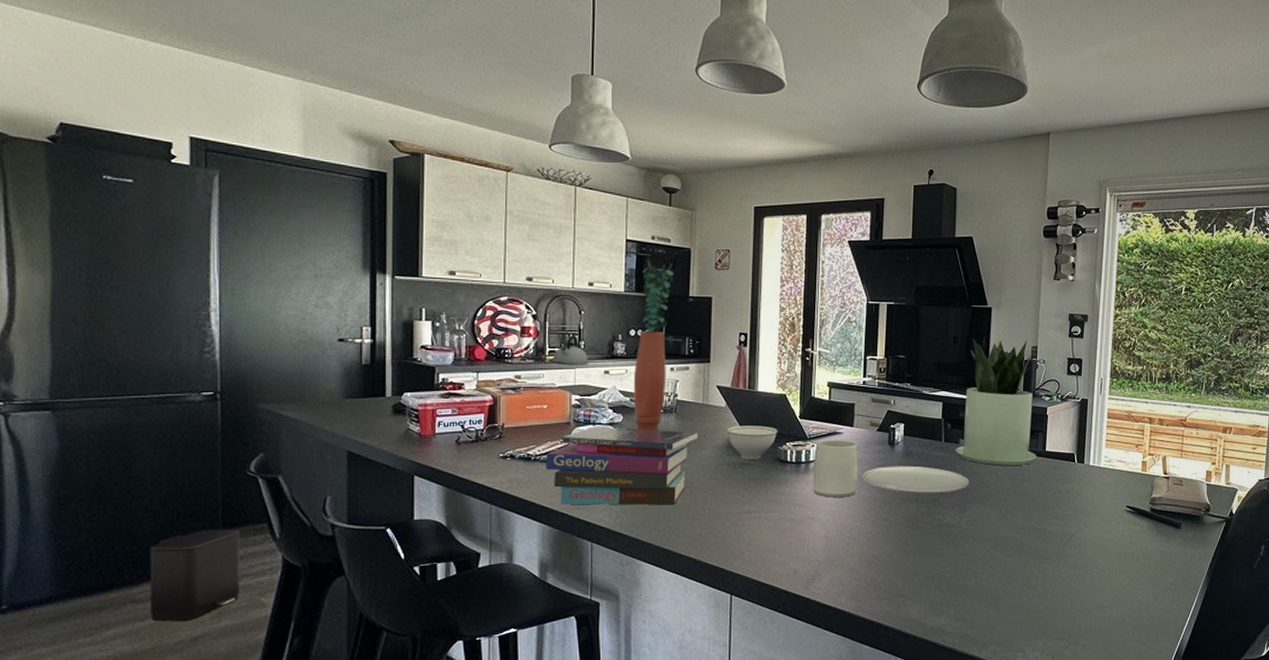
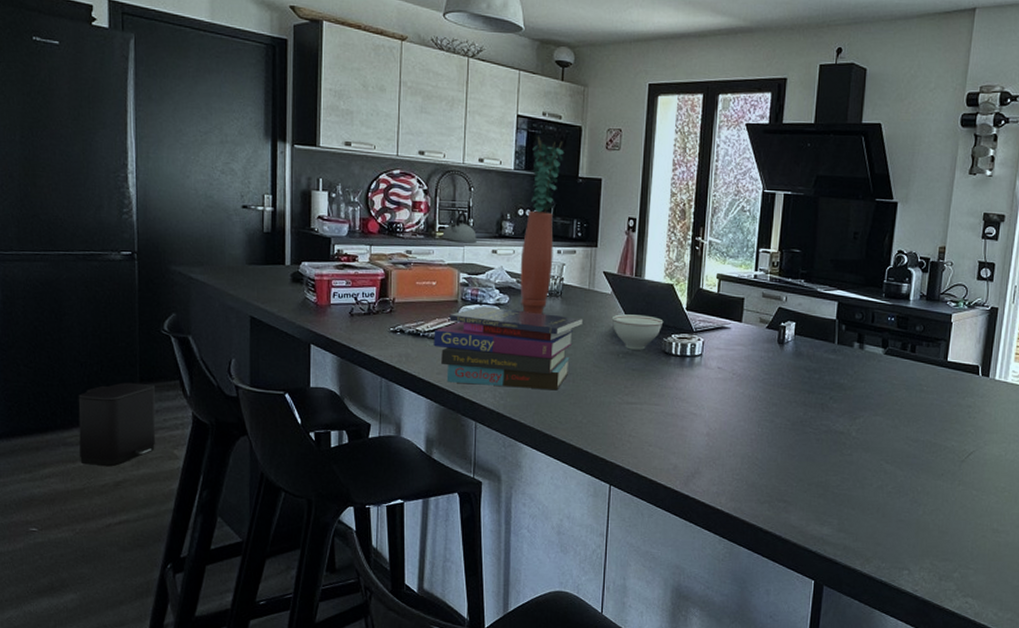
mug: present [813,439,859,498] -> none [697,333,747,395]
plate: present [862,466,969,495] -> none [748,366,861,399]
planter: present [955,338,1036,467] -> none [848,235,943,375]

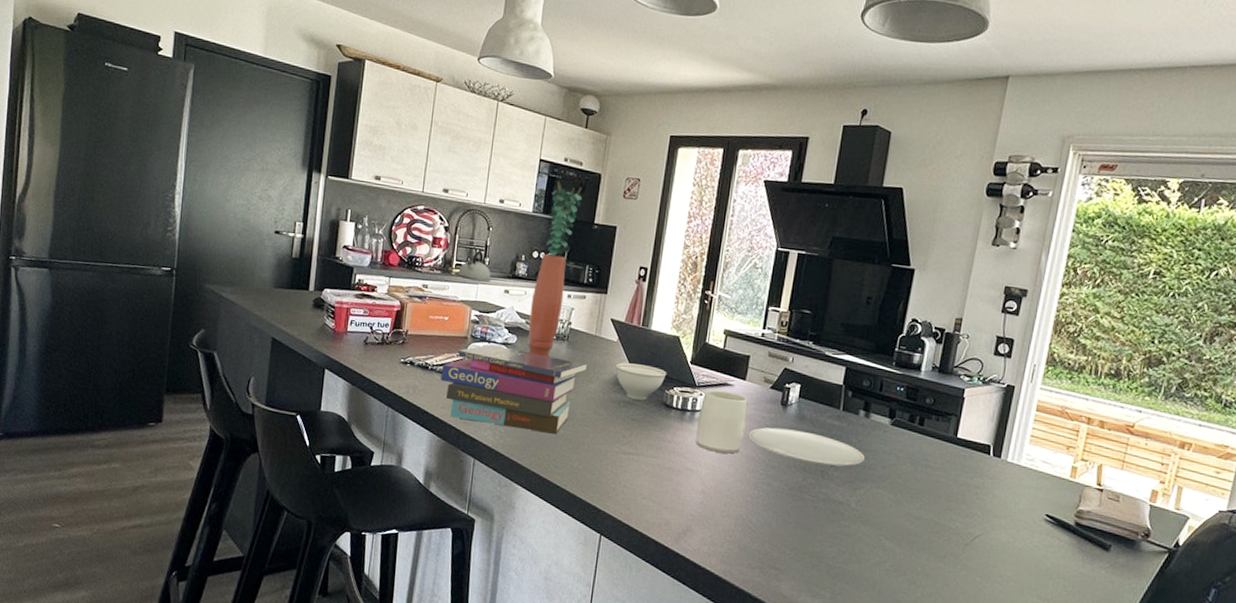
pedal bin: present [78,382,156,466] -> none [105,391,179,471]
mug: none [697,333,747,395] -> present [695,389,748,454]
plate: none [748,366,861,399] -> present [748,427,865,467]

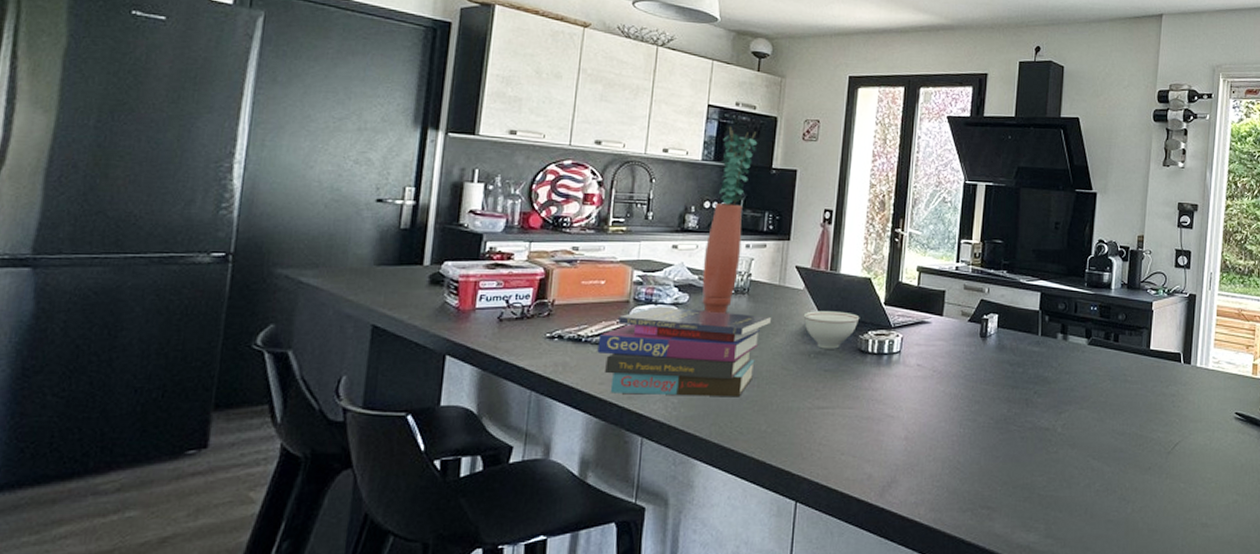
kettle: present [457,251,491,282] -> none [614,205,656,238]
mug: present [695,389,748,454] -> none [895,329,948,394]
plate: present [748,427,865,467] -> none [949,361,1066,394]

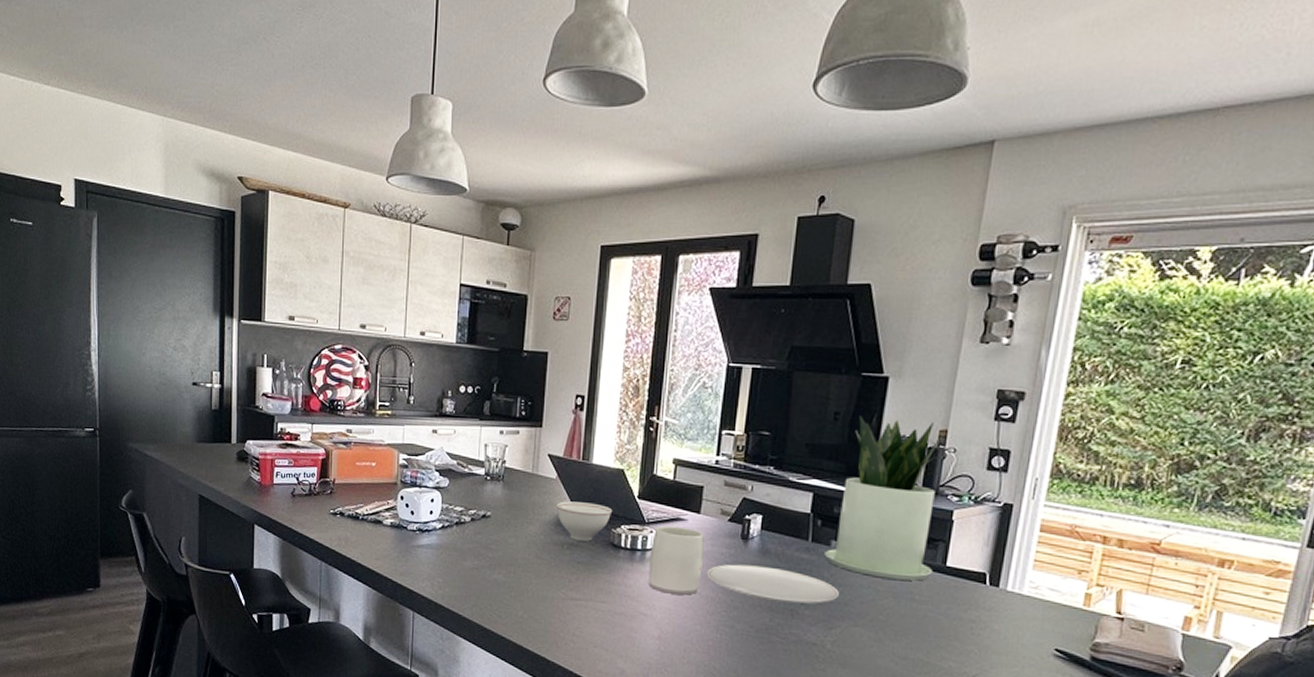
books: present [597,306,771,397] -> none [372,489,525,582]
vase: present [702,126,758,314] -> none [460,306,509,500]
mug: none [895,329,948,394] -> present [648,525,705,595]
plate: none [949,361,1066,394] -> present [706,564,839,604]
planter: none [1052,225,1141,365] -> present [824,415,944,581]

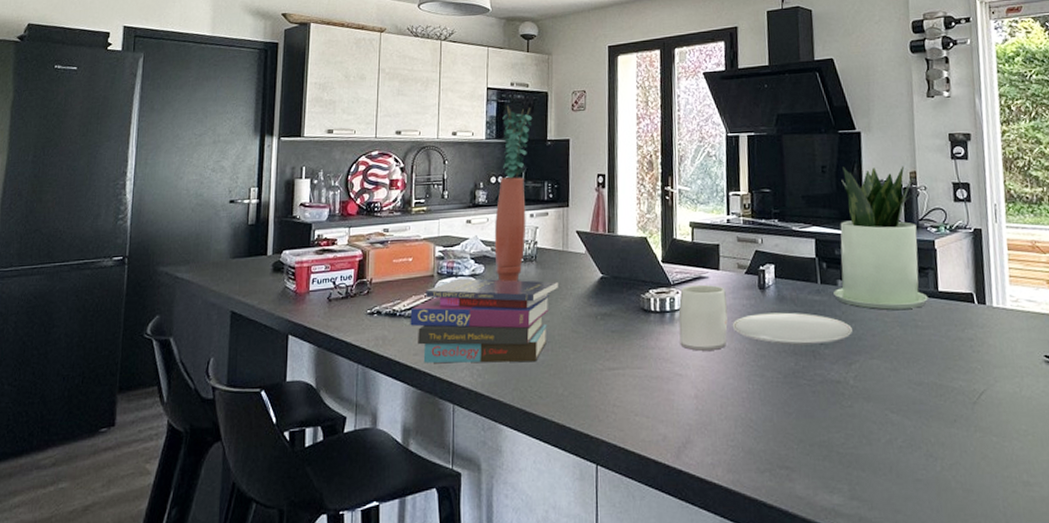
books: none [372,489,525,582] -> present [410,278,558,363]
vase: none [460,306,509,500] -> present [494,105,533,282]
bowl: present [556,501,613,542] -> none [587,272,640,310]

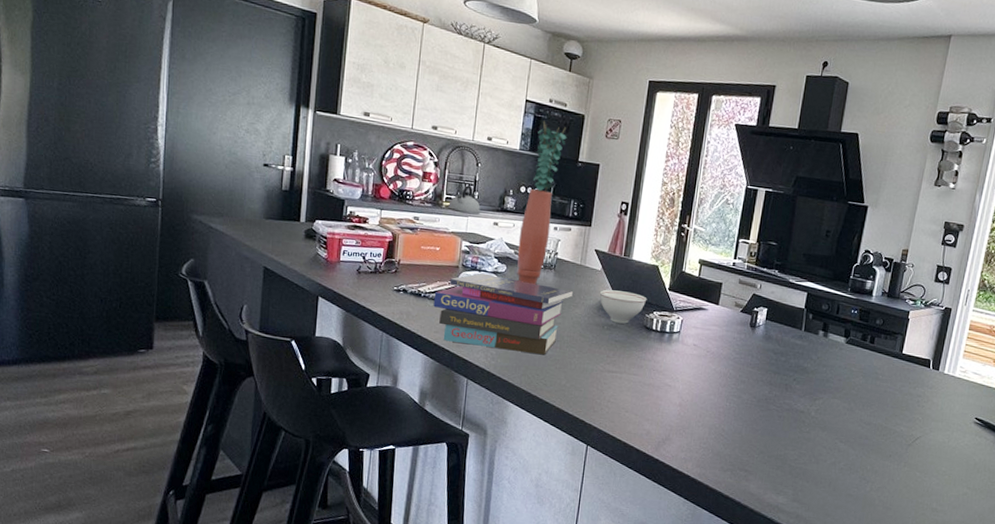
kettle: none [417,186,451,217] -> present [447,185,481,215]
bowl: none [587,272,640,310] -> present [599,289,647,324]
mug: present [678,284,728,351] -> none [673,313,721,371]
plate: present [732,312,852,346] -> none [721,346,823,380]
planter: present [833,166,928,311] -> none [813,234,906,364]

